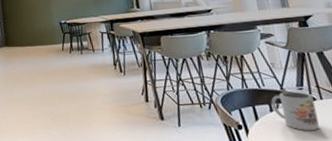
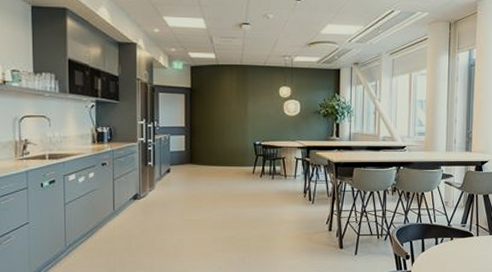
mug: present [271,91,320,130] -> none [437,228,472,262]

